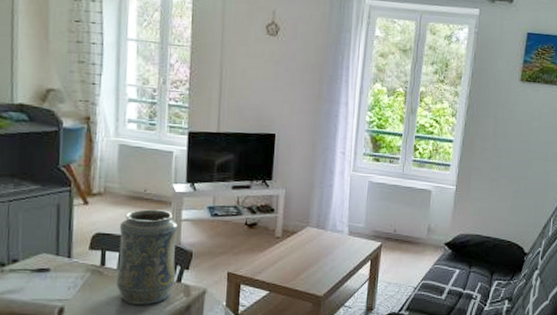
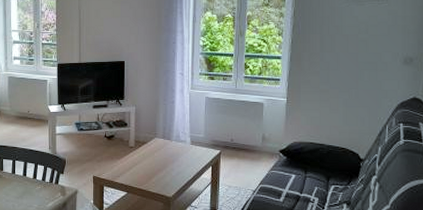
decorative vase: present [115,209,178,305] -> none [11,126,54,202]

